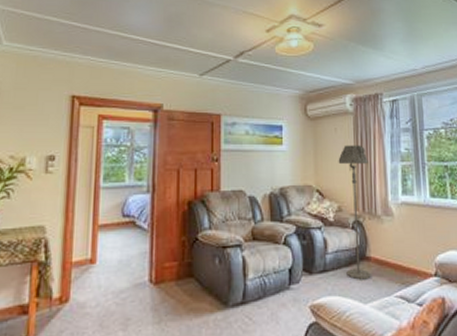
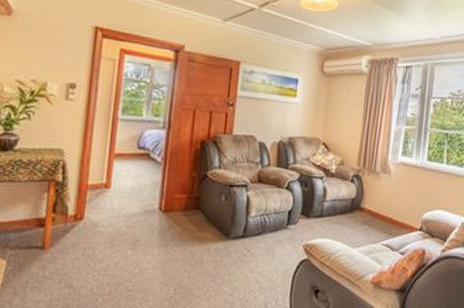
floor lamp: present [338,145,371,280] -> none [340,104,375,228]

